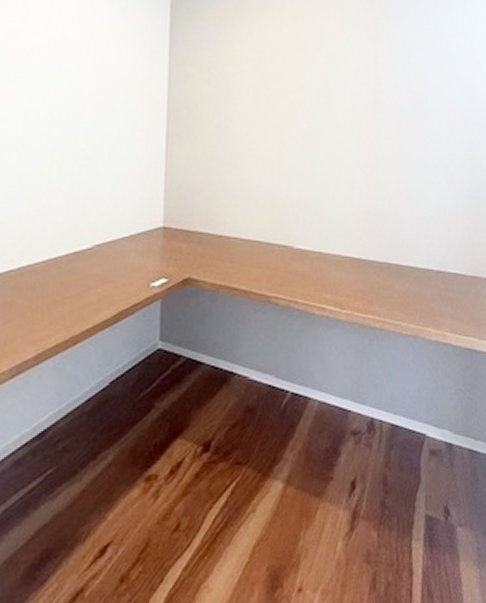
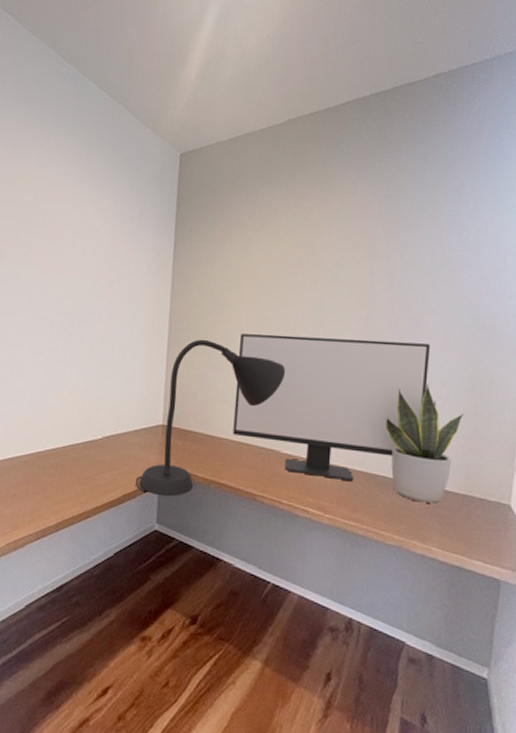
desk lamp: none [133,128,296,309] -> present [135,339,286,497]
computer monitor: none [242,121,434,272] -> present [233,334,431,480]
potted plant: none [397,167,468,288] -> present [386,383,464,503]

